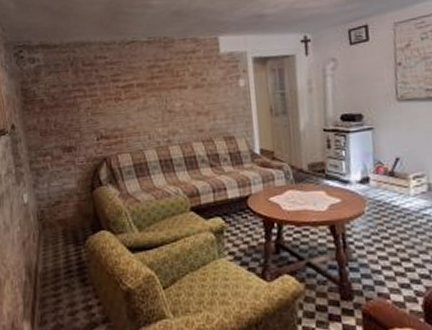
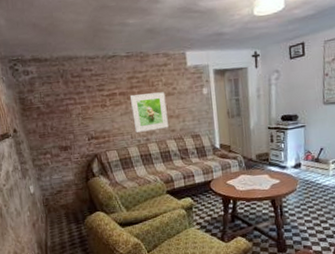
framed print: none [149,83,195,132] -> present [129,92,169,133]

